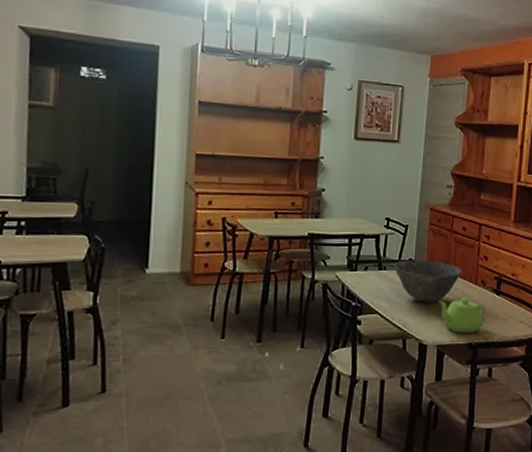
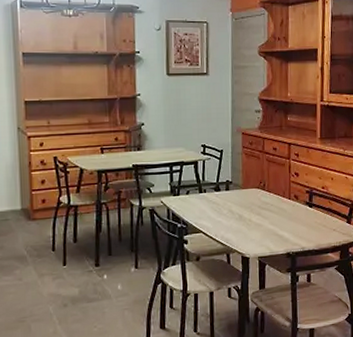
bowl: present [393,260,463,303] -> none [212,181,277,220]
teapot: present [439,298,485,333] -> none [256,212,300,244]

